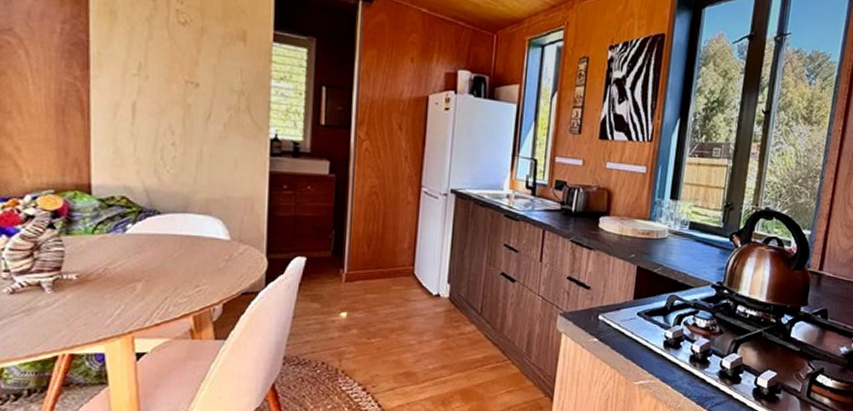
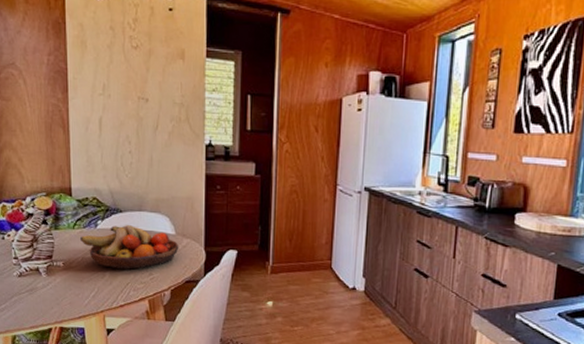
fruit bowl: none [100,229,235,282] -> present [79,225,179,270]

